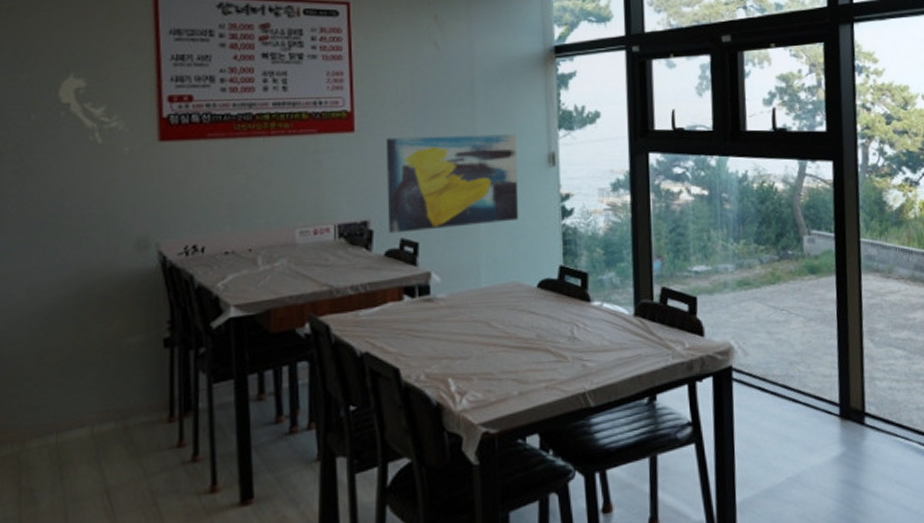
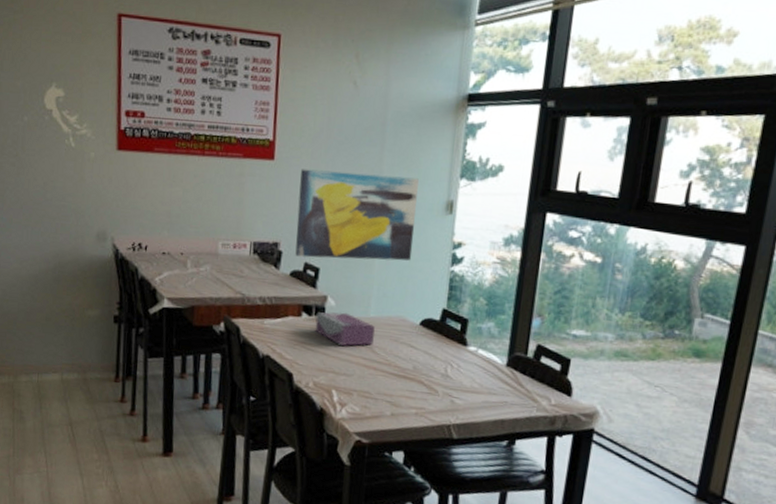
tissue box: none [420,287,489,325] -> present [314,312,375,346]

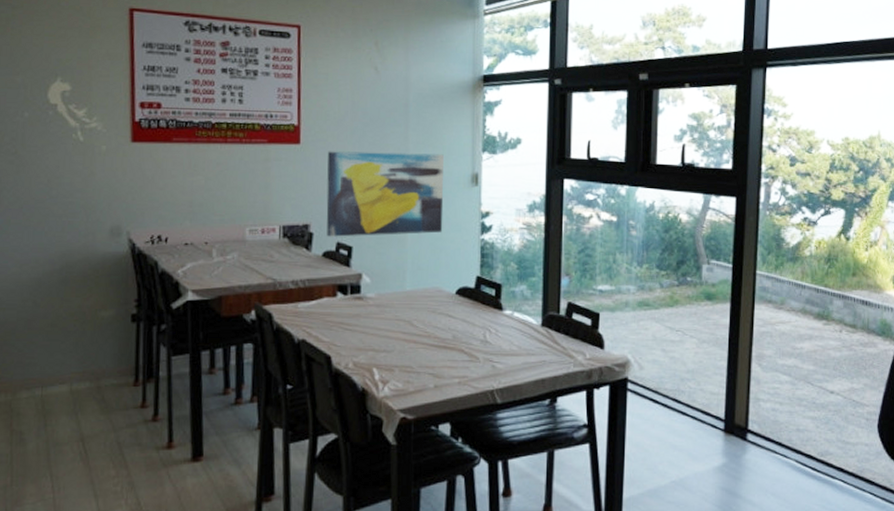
tissue box: present [314,312,375,346] -> none [351,288,412,322]

